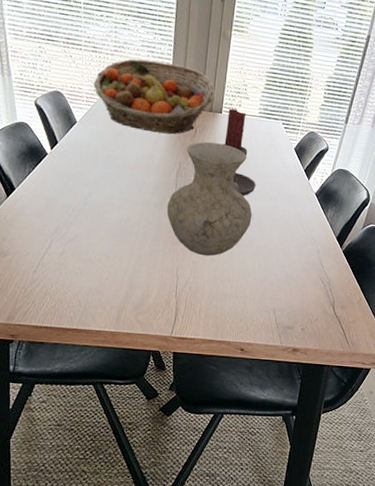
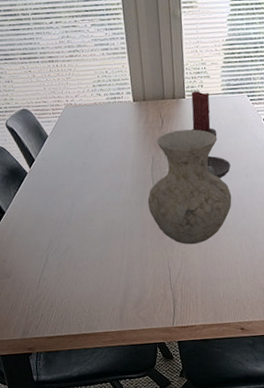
fruit basket: present [93,59,215,134] -> none [56,57,175,132]

